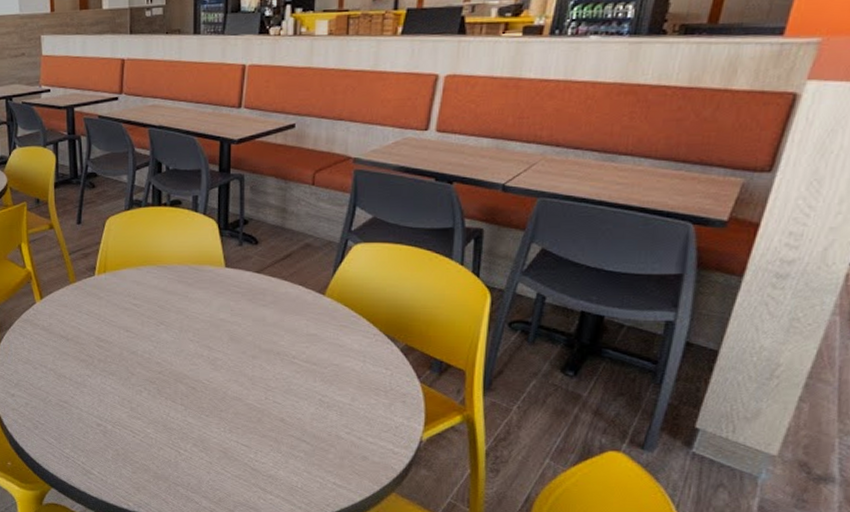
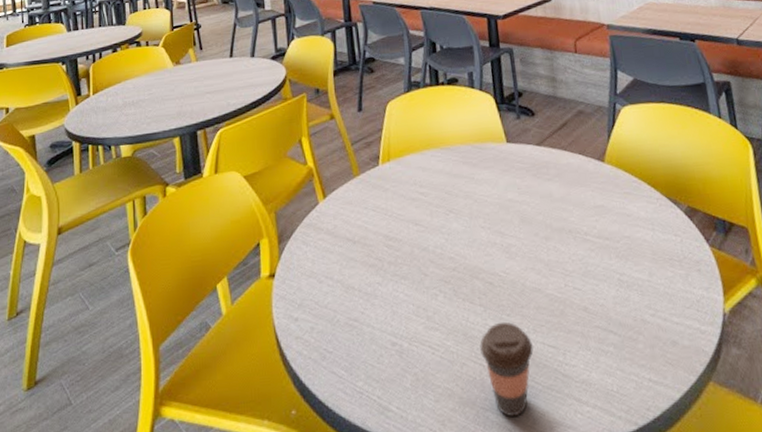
coffee cup: none [177,420,227,493] -> present [480,321,533,416]

